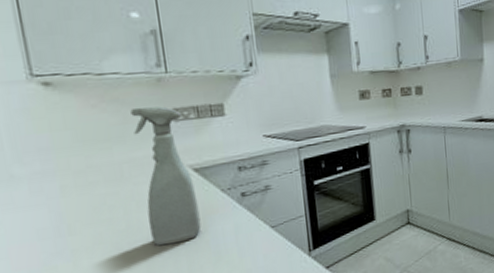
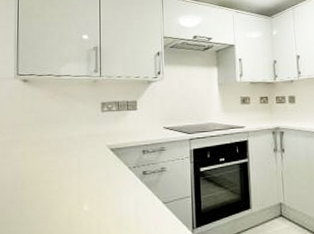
spray bottle: present [130,106,202,246] -> none [74,100,111,207]

